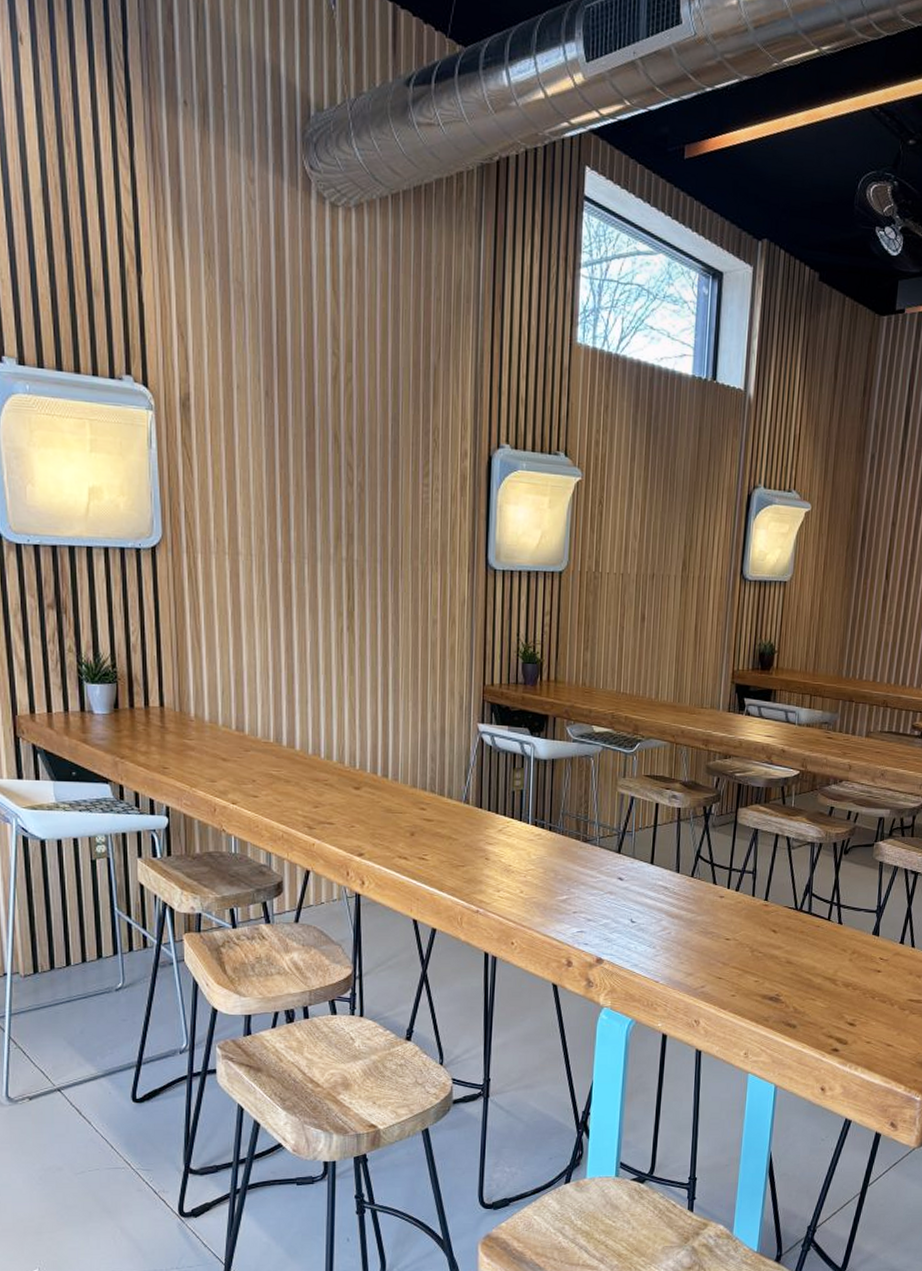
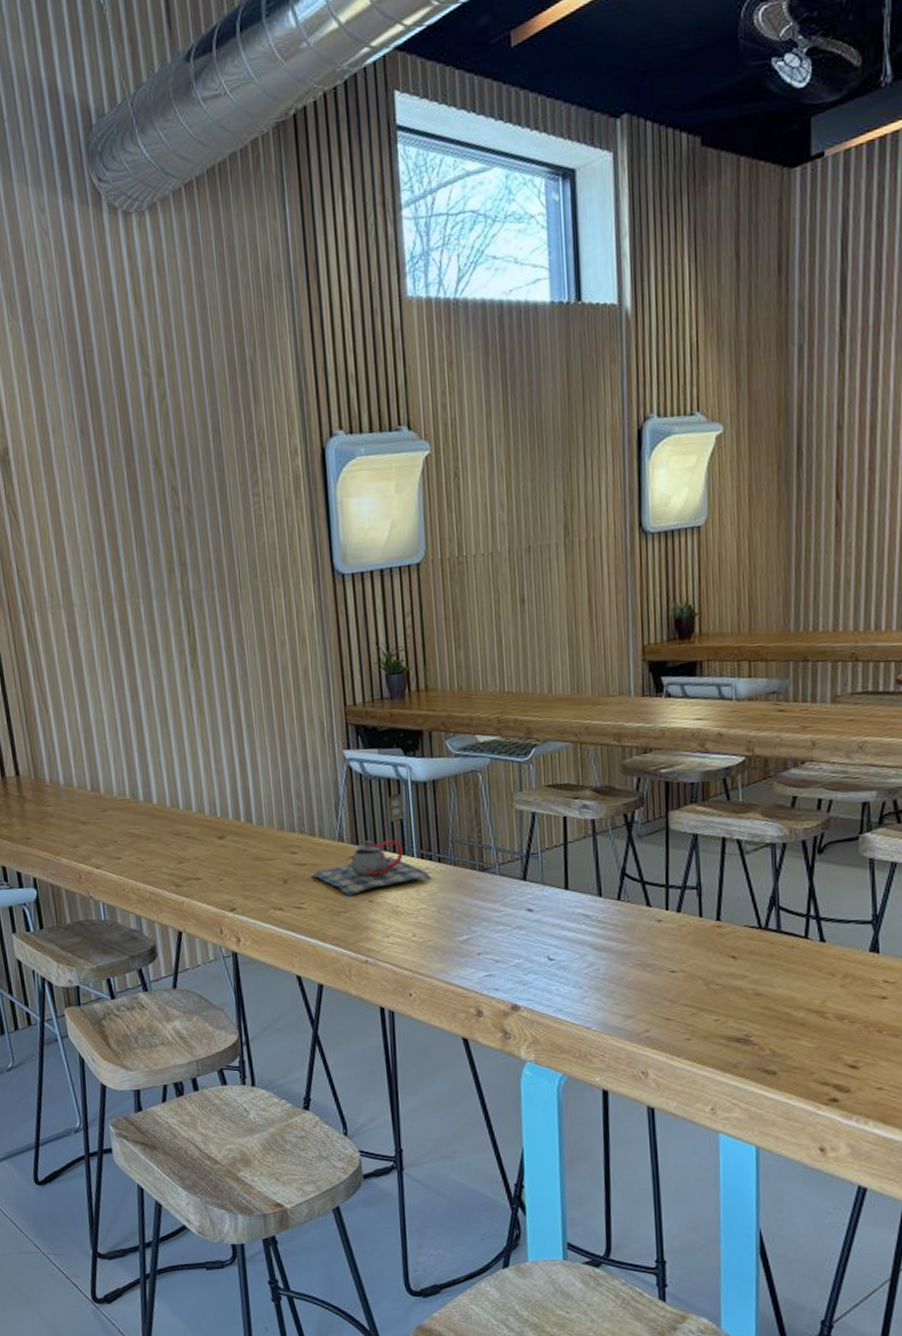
teapot: none [436,805,542,853] -> present [311,840,432,897]

